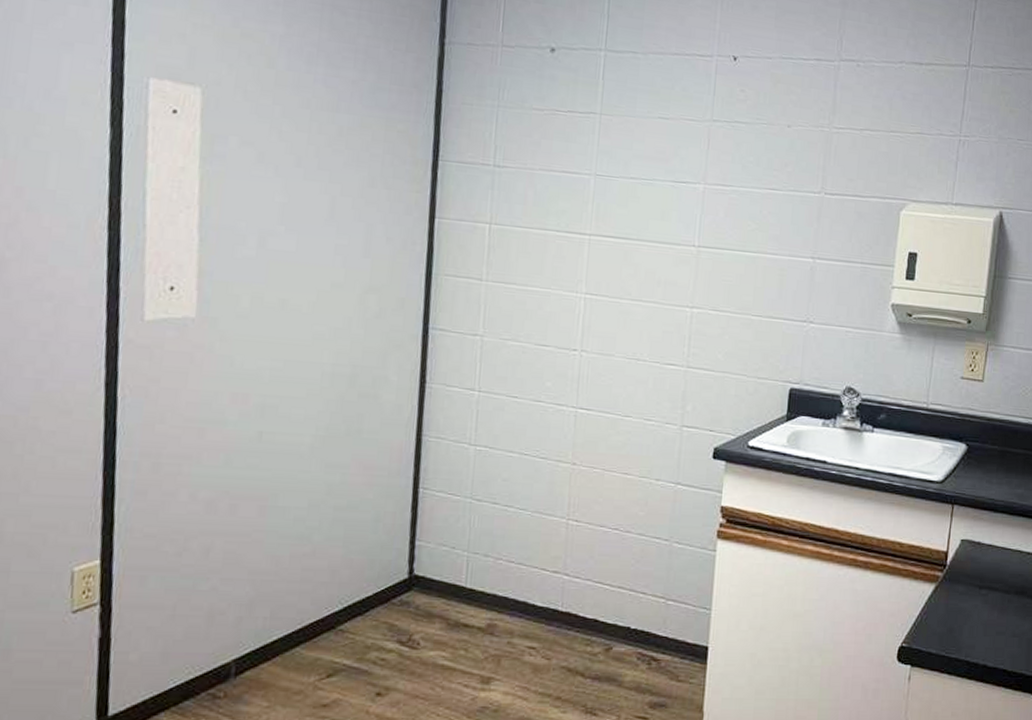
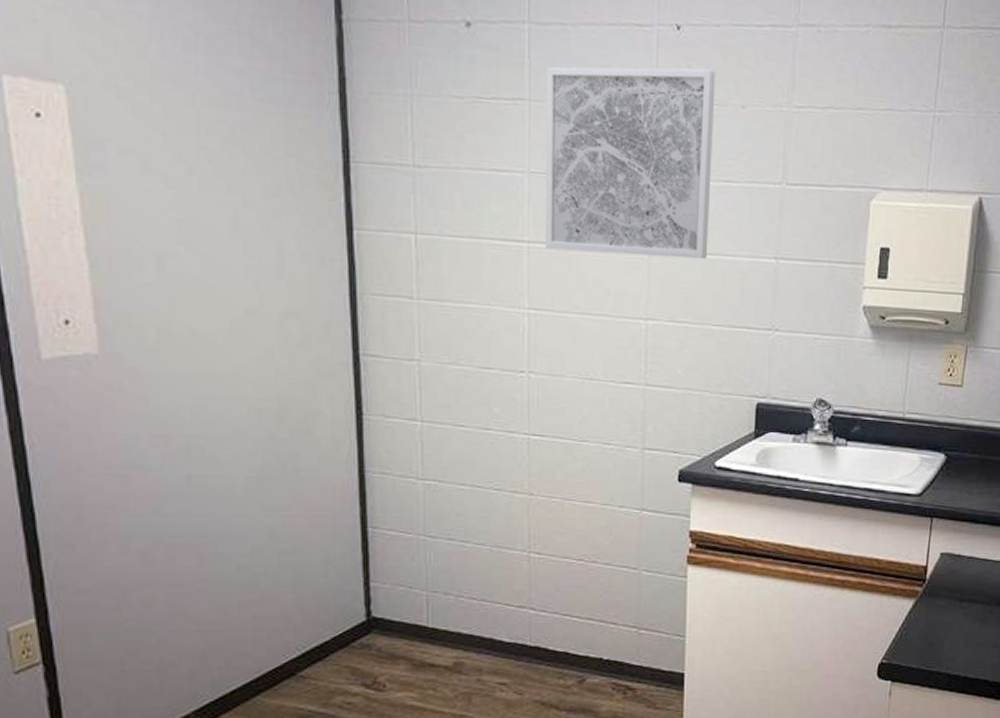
wall art: none [605,87,766,257] -> present [545,66,716,260]

